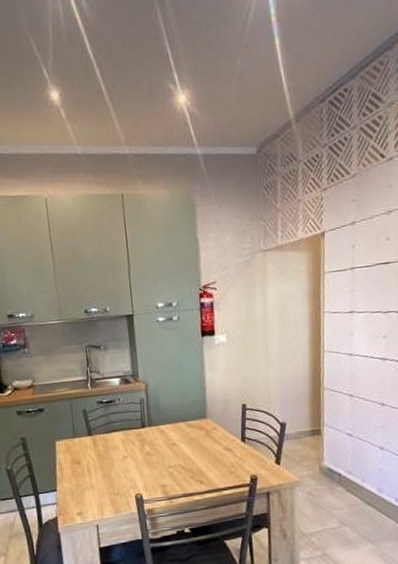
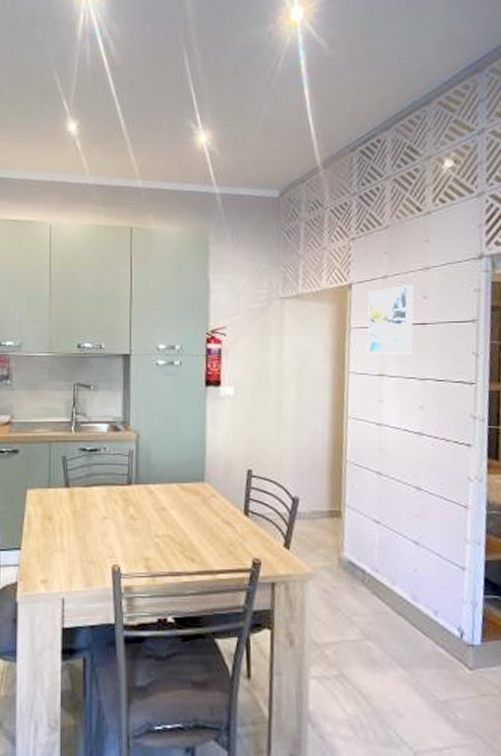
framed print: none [339,228,379,295] -> present [367,285,414,354]

